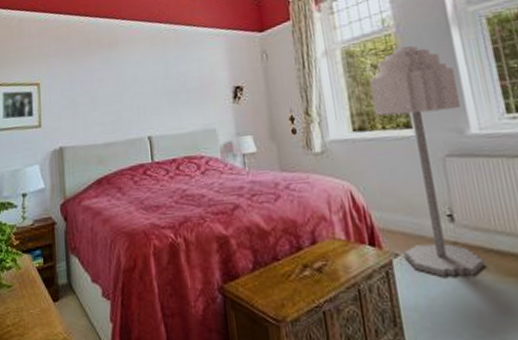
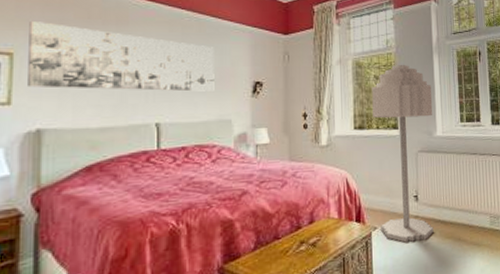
wall art: none [48,53,197,111] -> present [28,21,215,92]

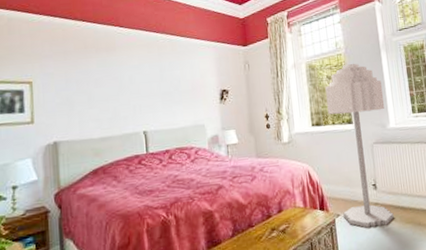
wall art: present [28,21,215,92] -> none [42,54,189,109]

